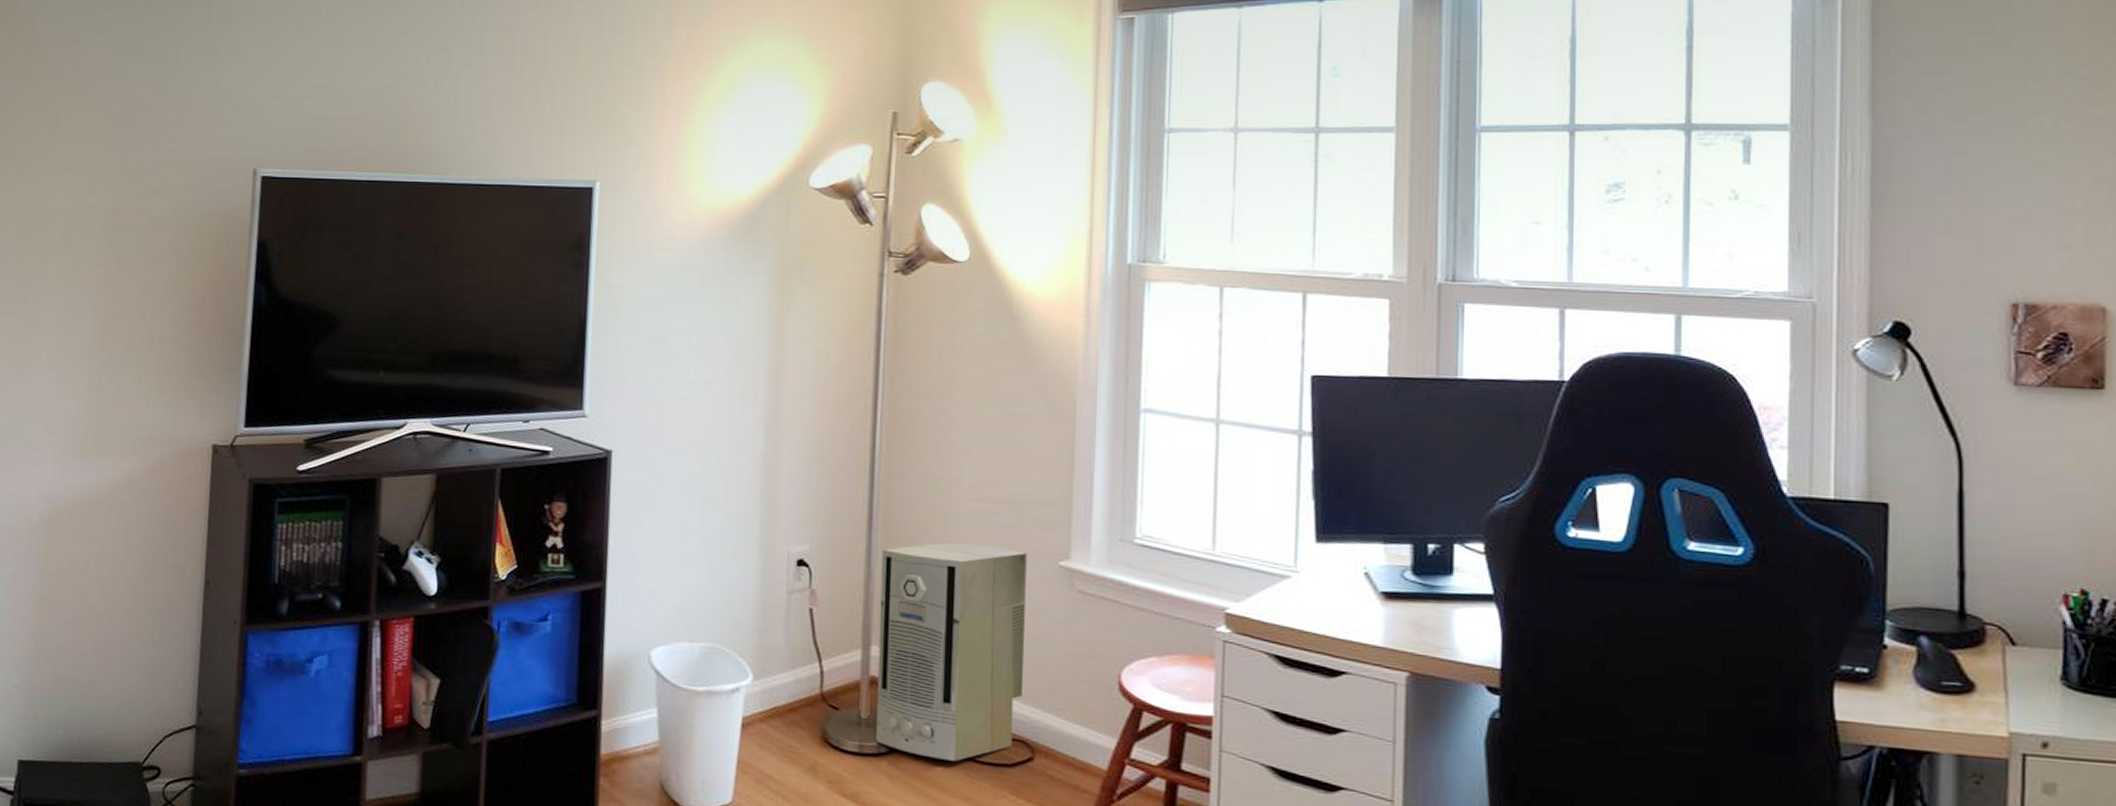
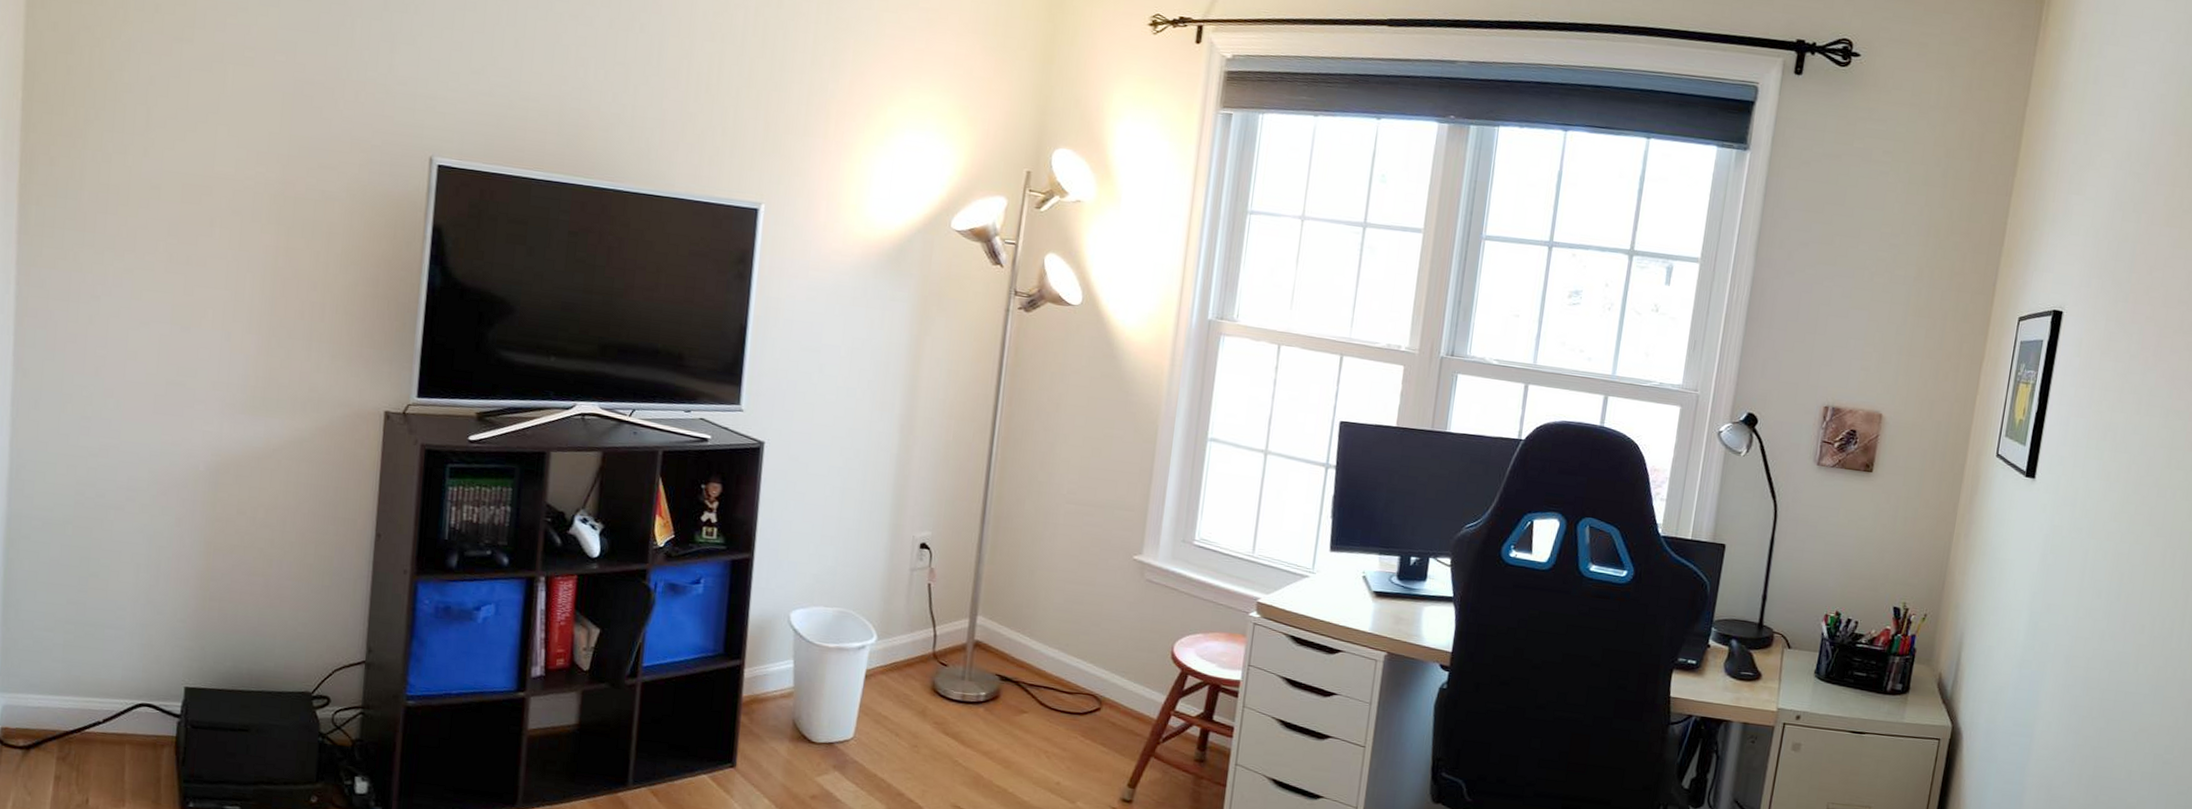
air purifier: present [876,542,1027,762] -> none [976,535,1109,710]

